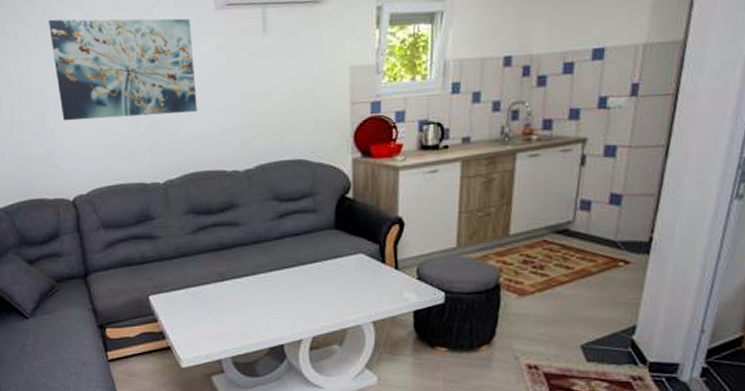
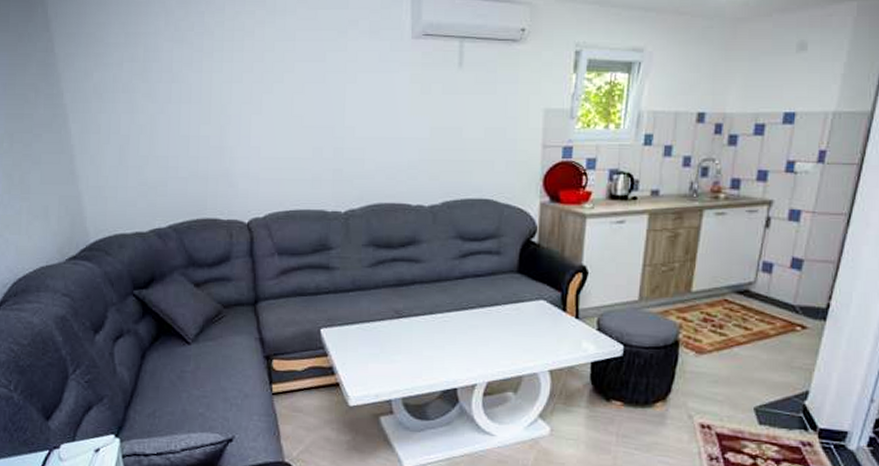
wall art: present [49,18,197,121] -> none [236,33,386,141]

